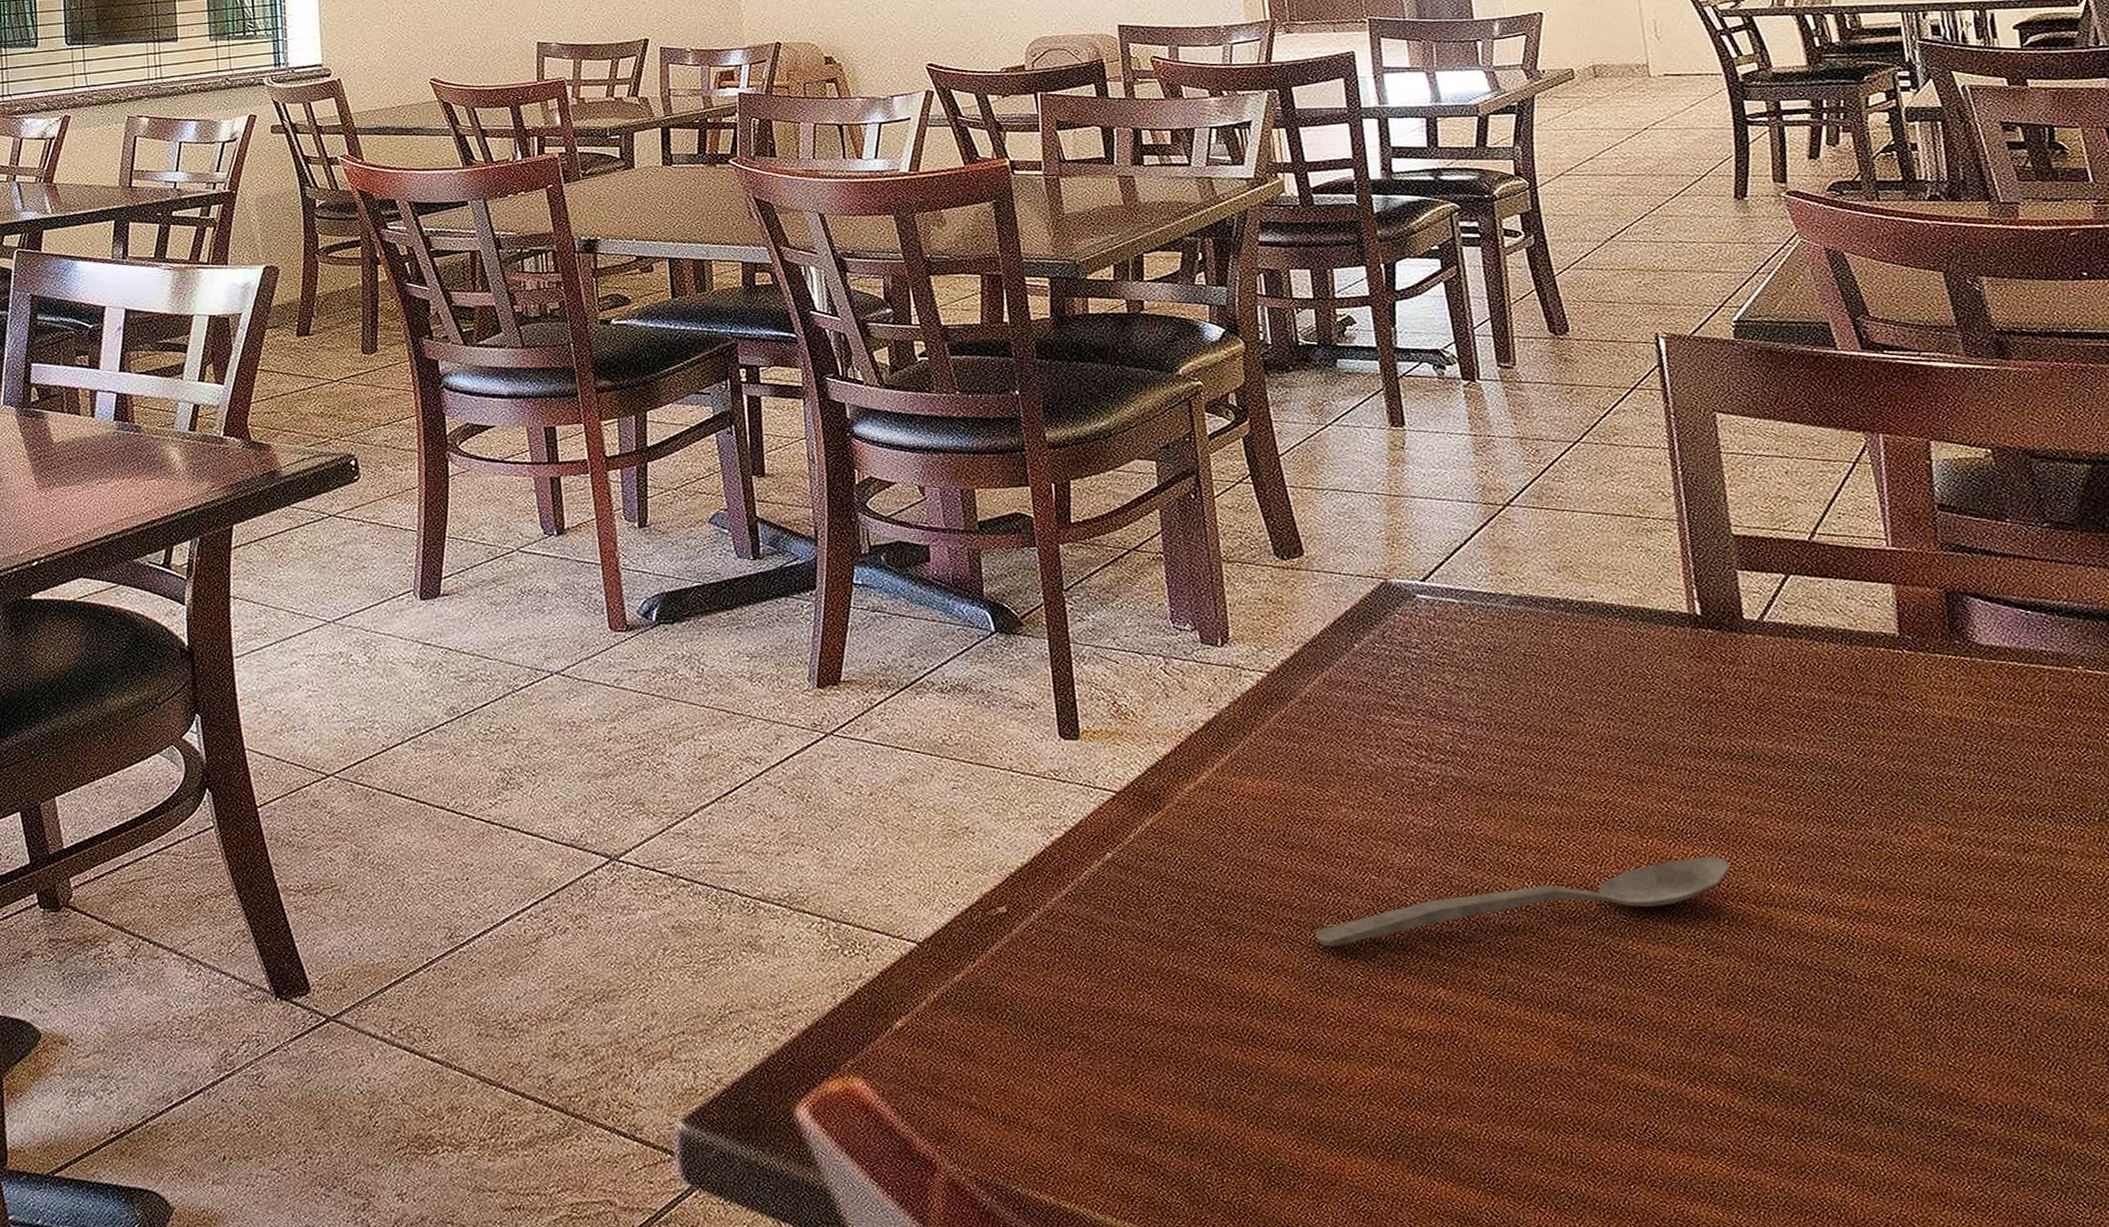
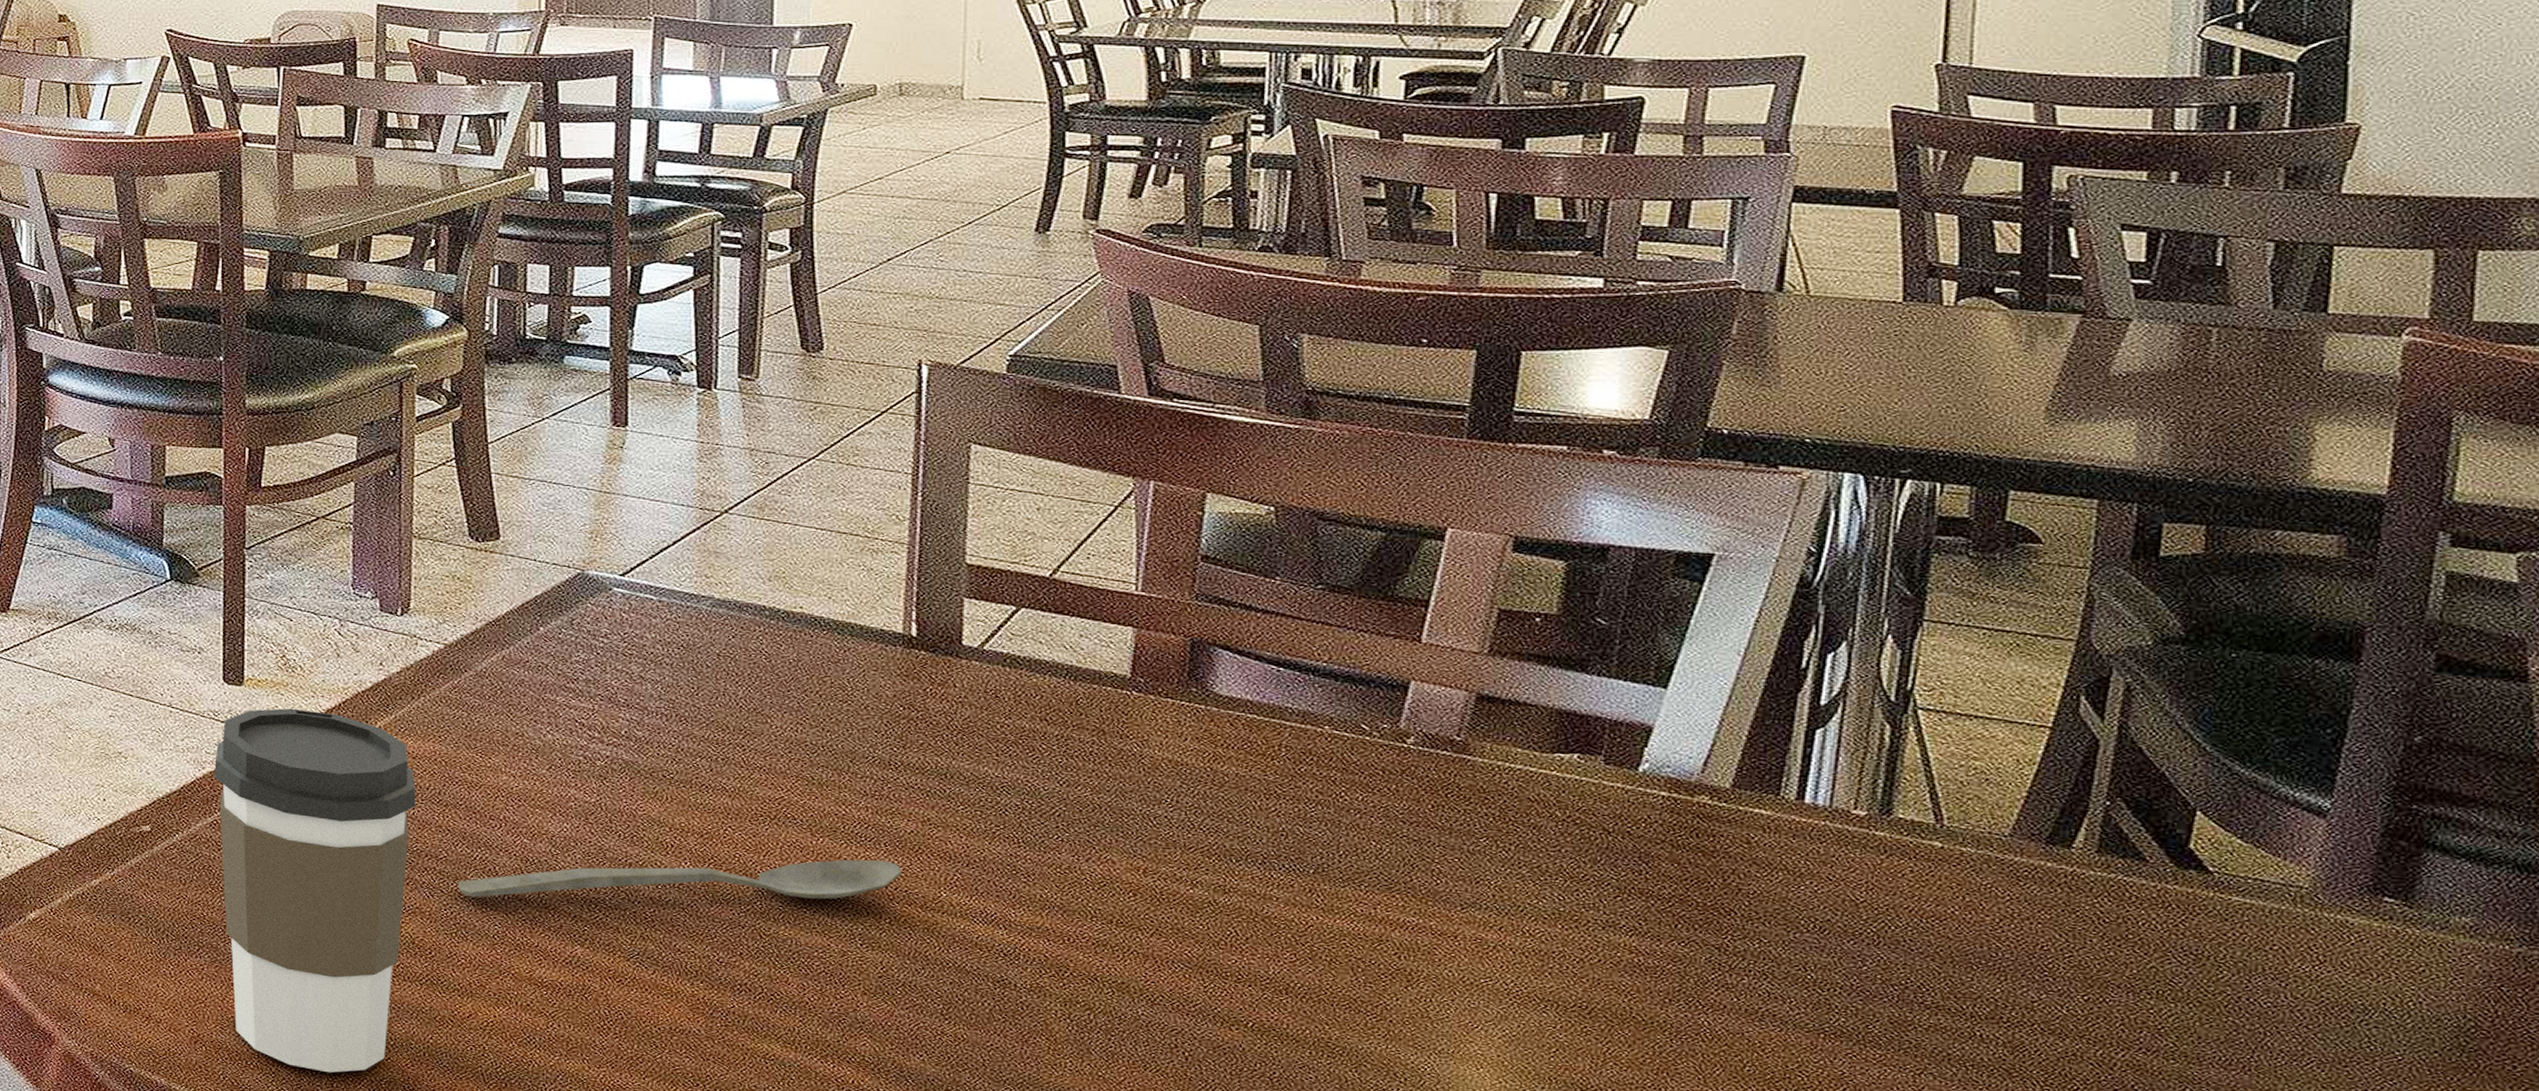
coffee cup: none [1061,758,1271,1167] -> present [214,708,416,1073]

